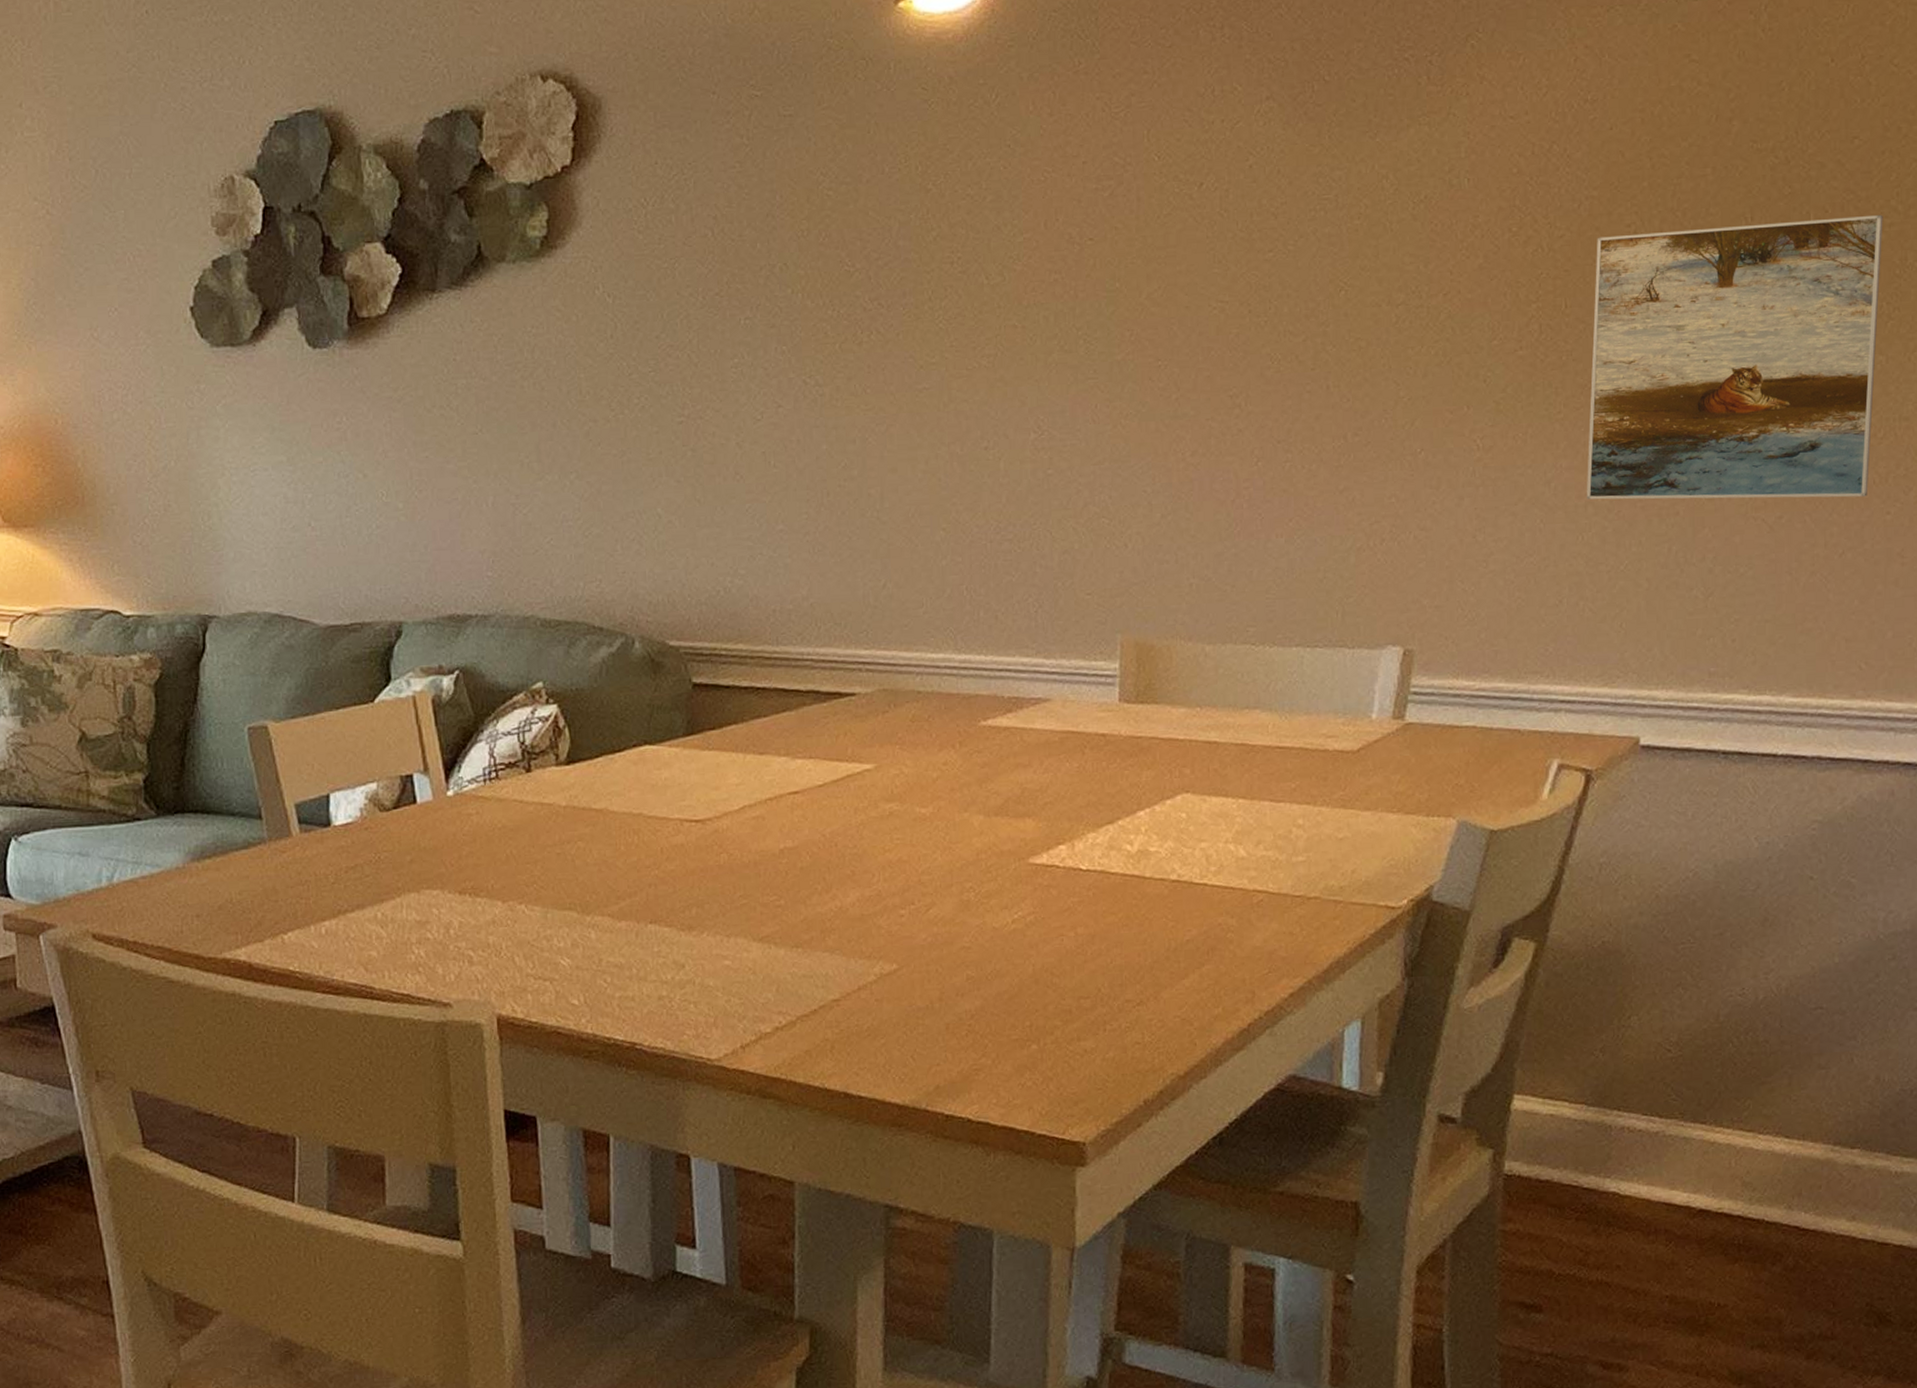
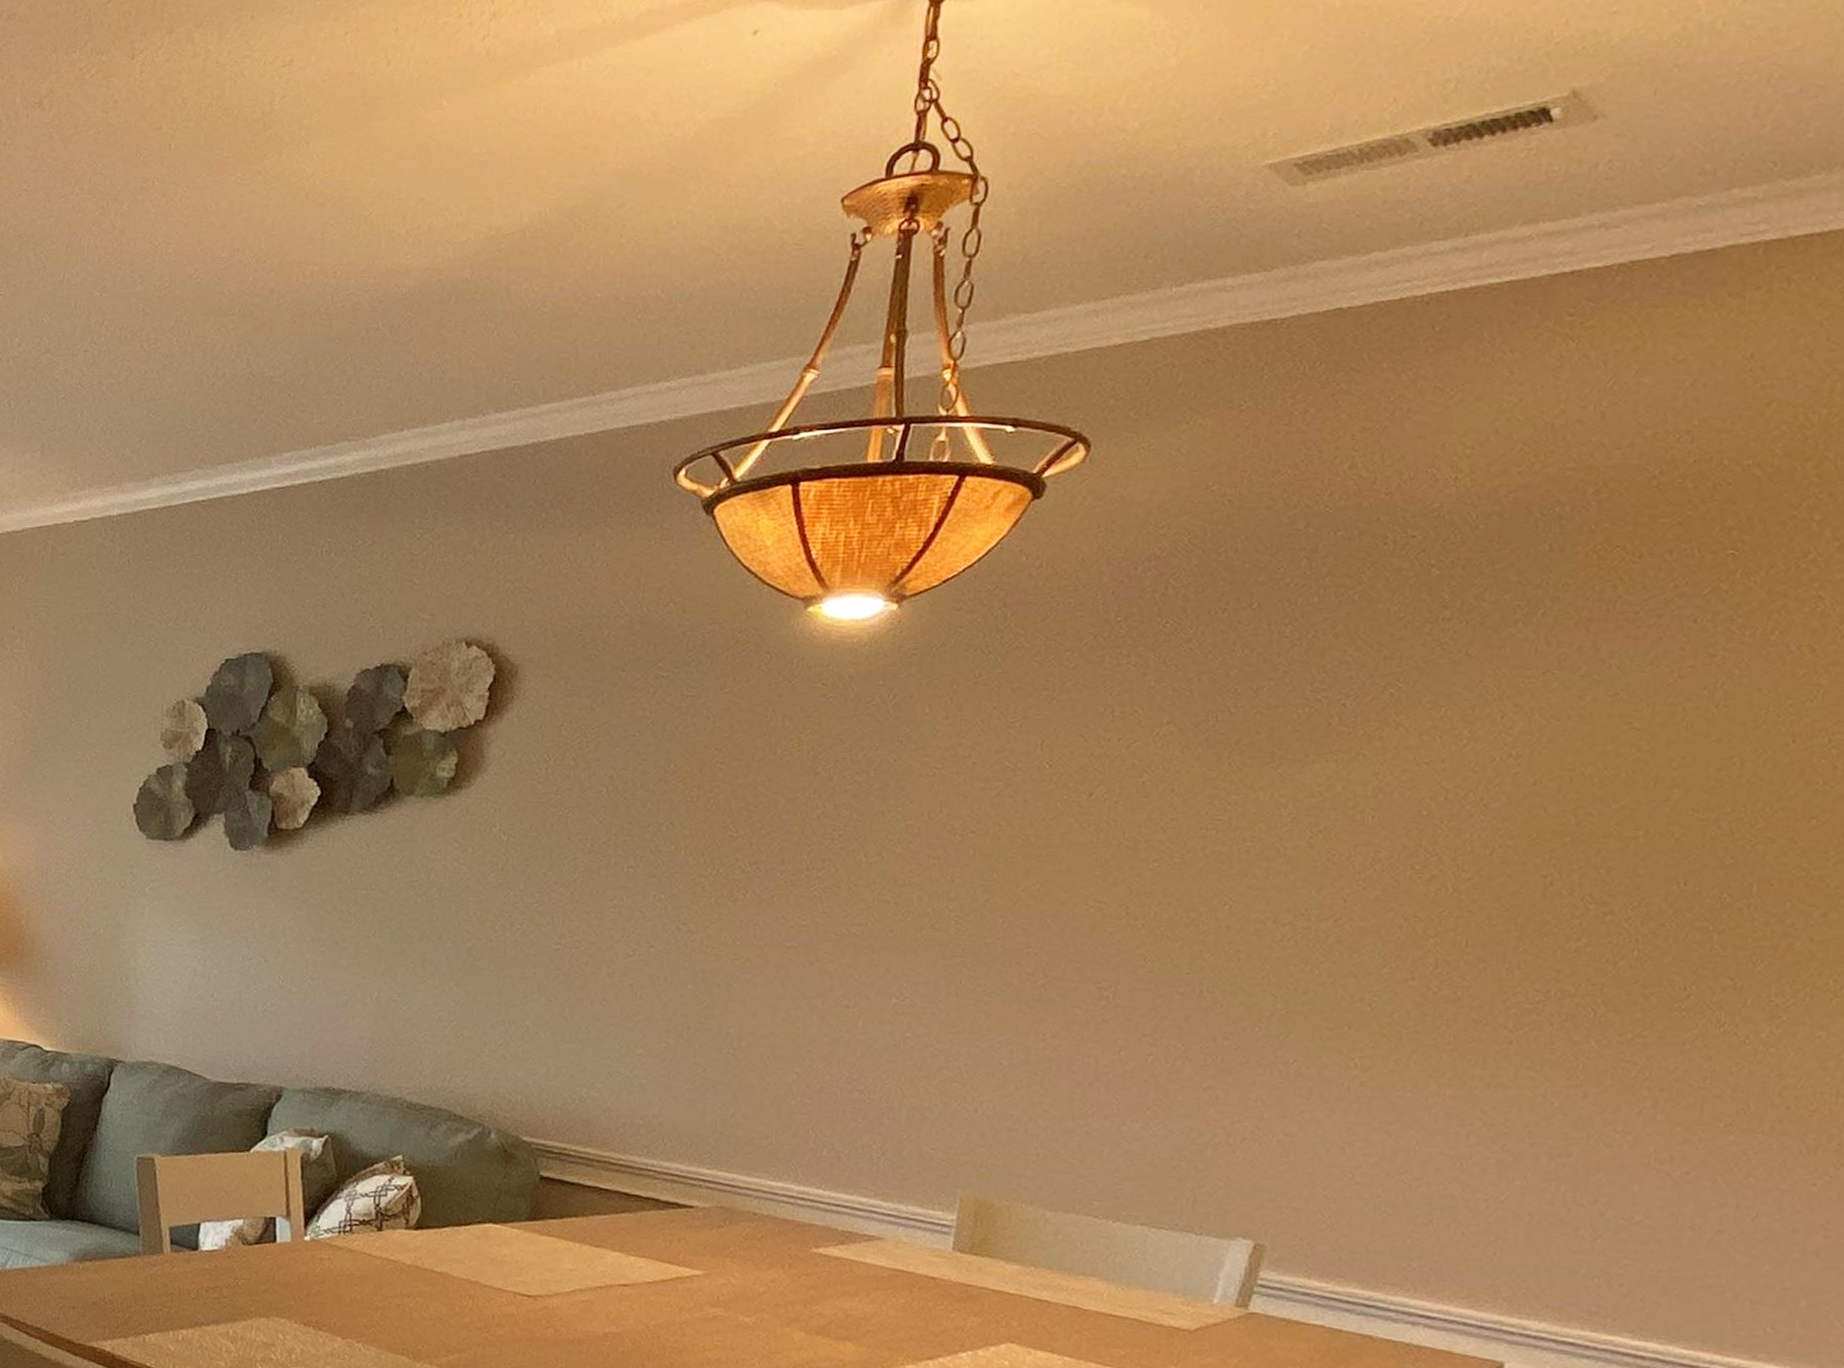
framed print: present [1586,214,1883,500] -> none [1469,884,1838,1165]

